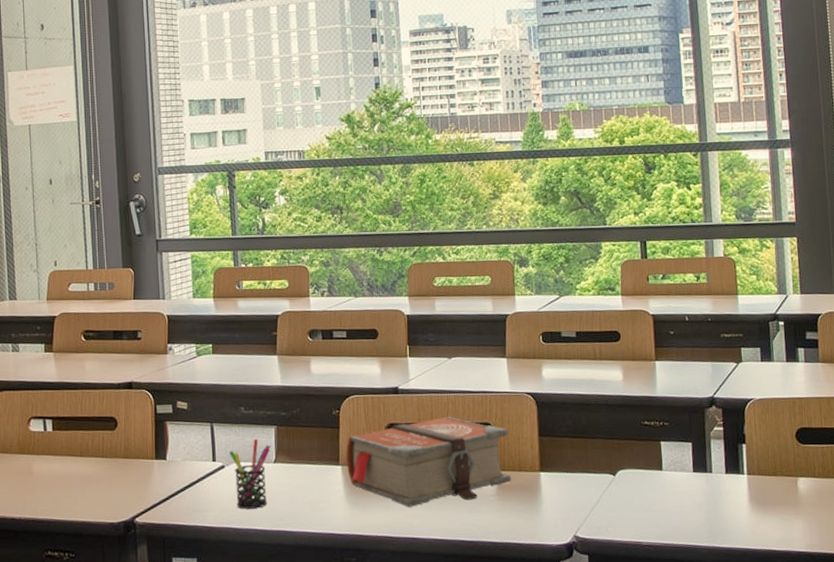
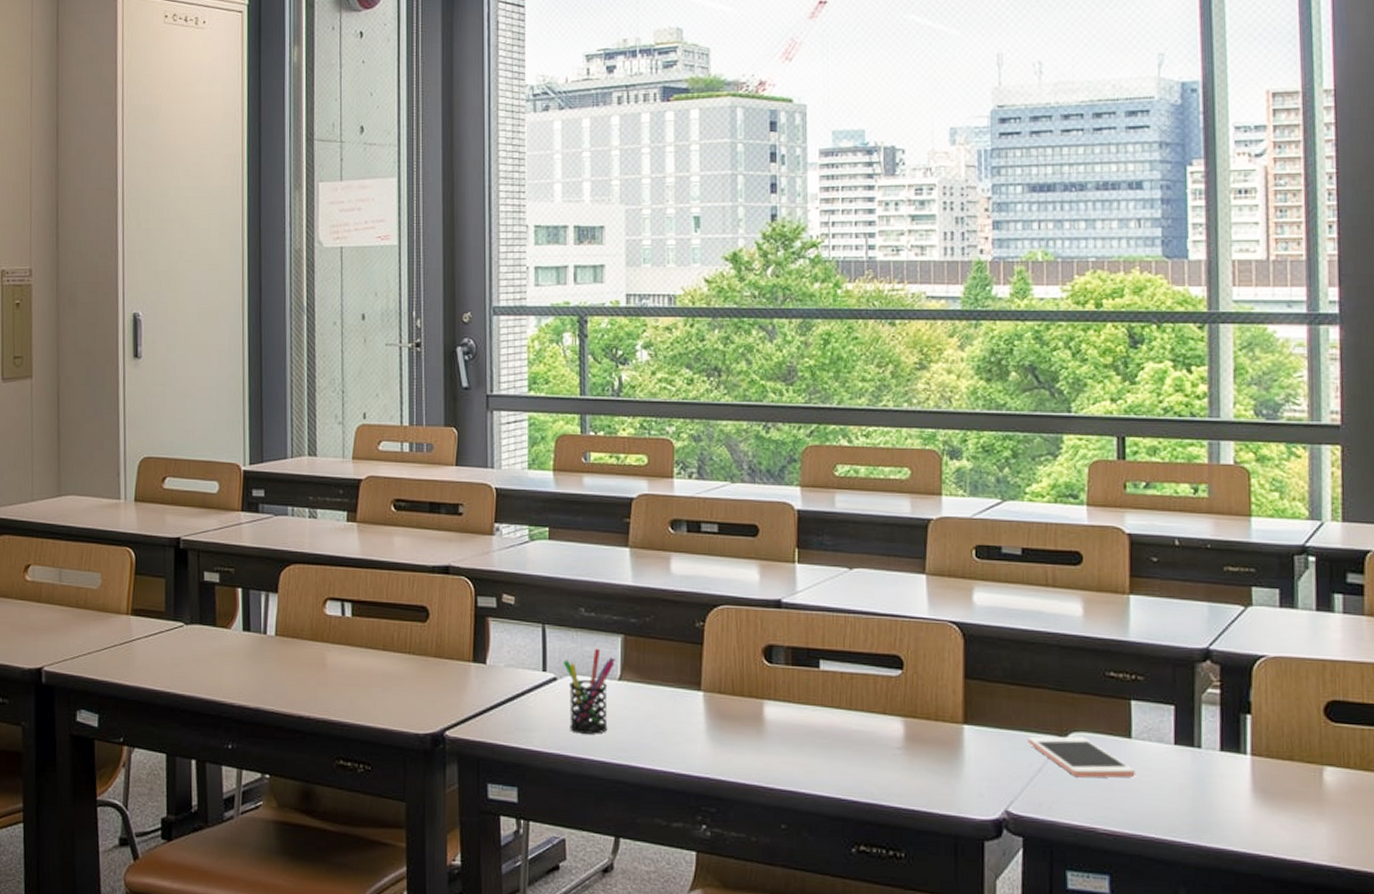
bible: present [346,417,512,507] -> none [710,643,925,752]
cell phone: none [588,473,667,505] -> present [1028,736,1135,778]

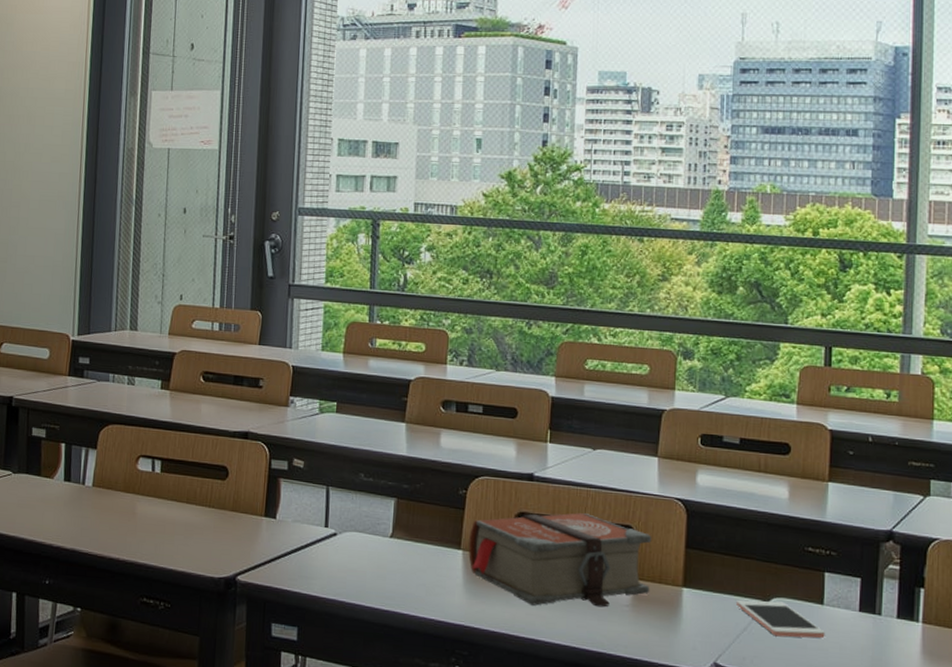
pen holder: present [562,648,615,734] -> none [342,508,388,584]
bible: none [710,643,925,752] -> present [468,513,652,607]

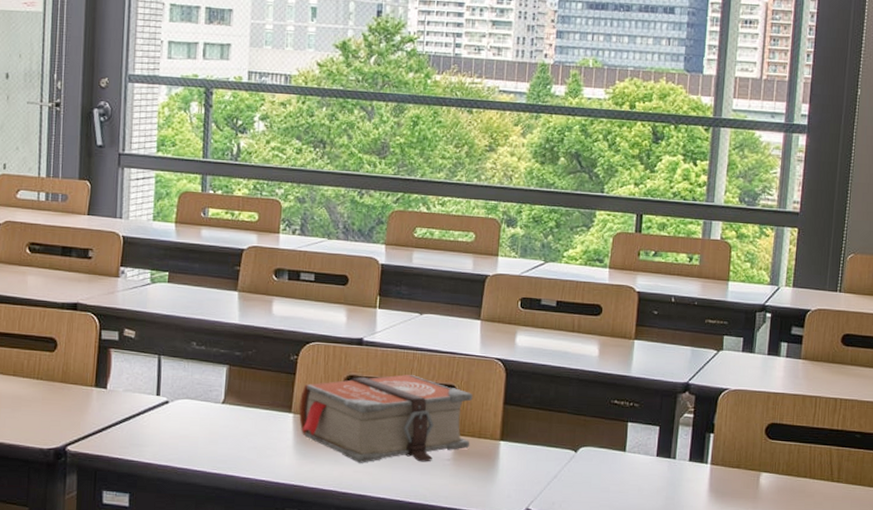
cell phone: present [736,600,825,638] -> none [548,450,626,483]

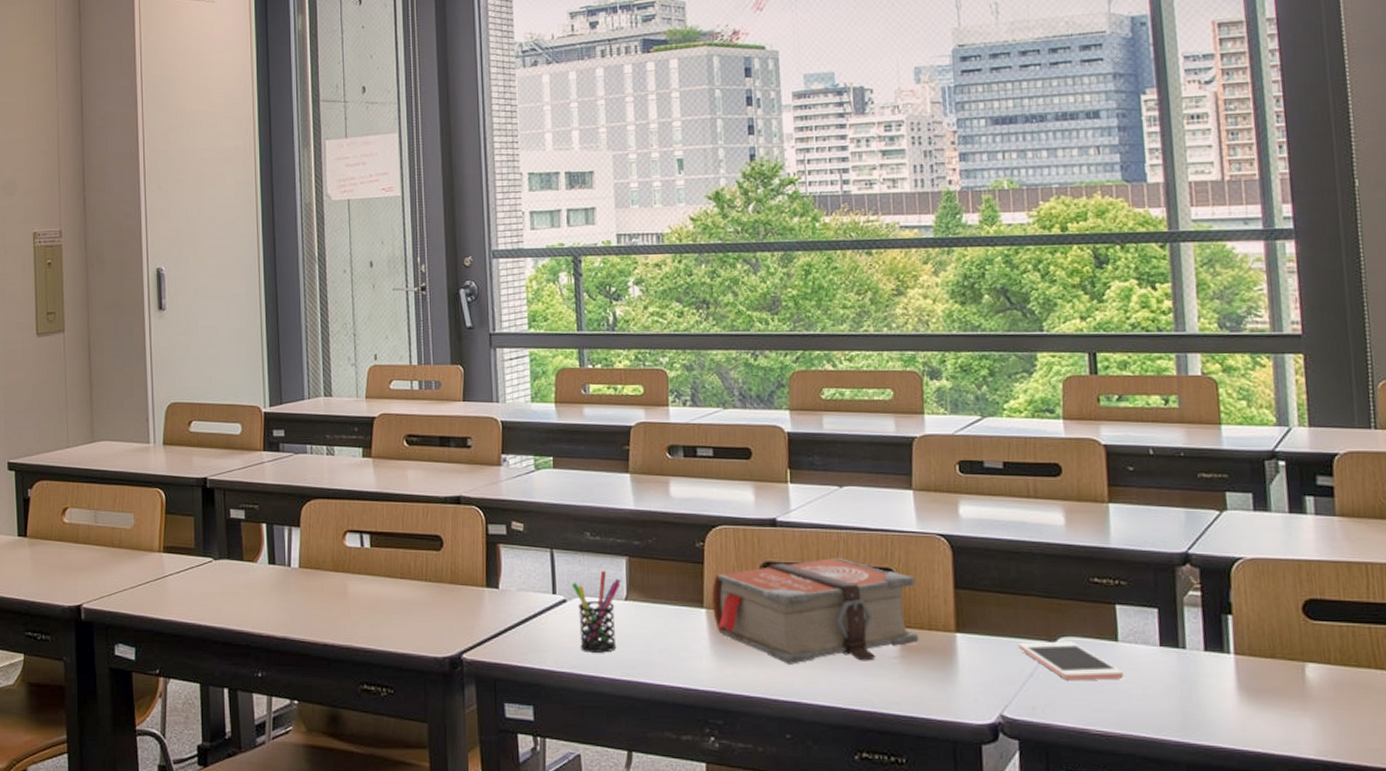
pen holder: none [174,376,220,449] -> present [571,570,621,653]
cell phone: none [548,450,626,483] -> present [1018,641,1124,681]

